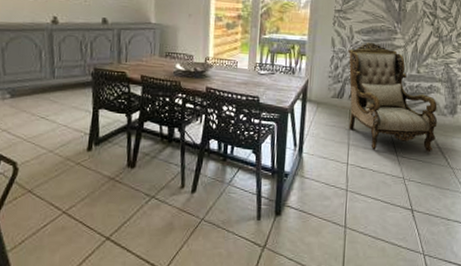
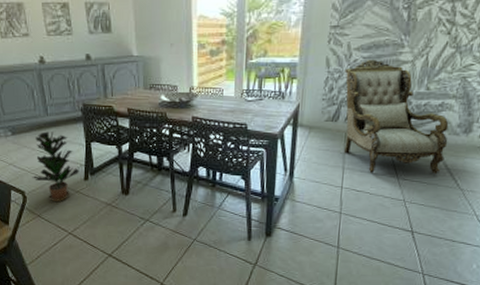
potted plant: none [27,95,83,175] -> present [32,131,80,201]

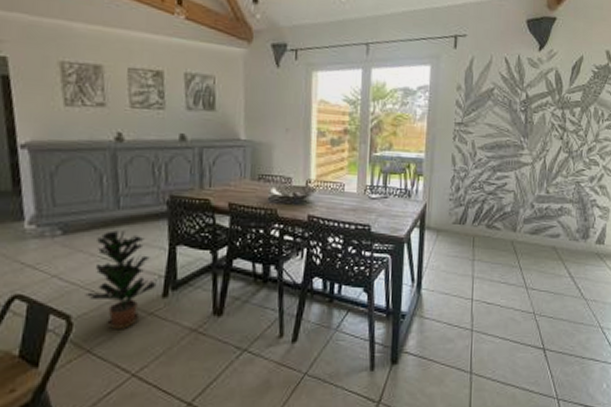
armchair: present [344,59,449,175] -> none [470,159,569,283]

